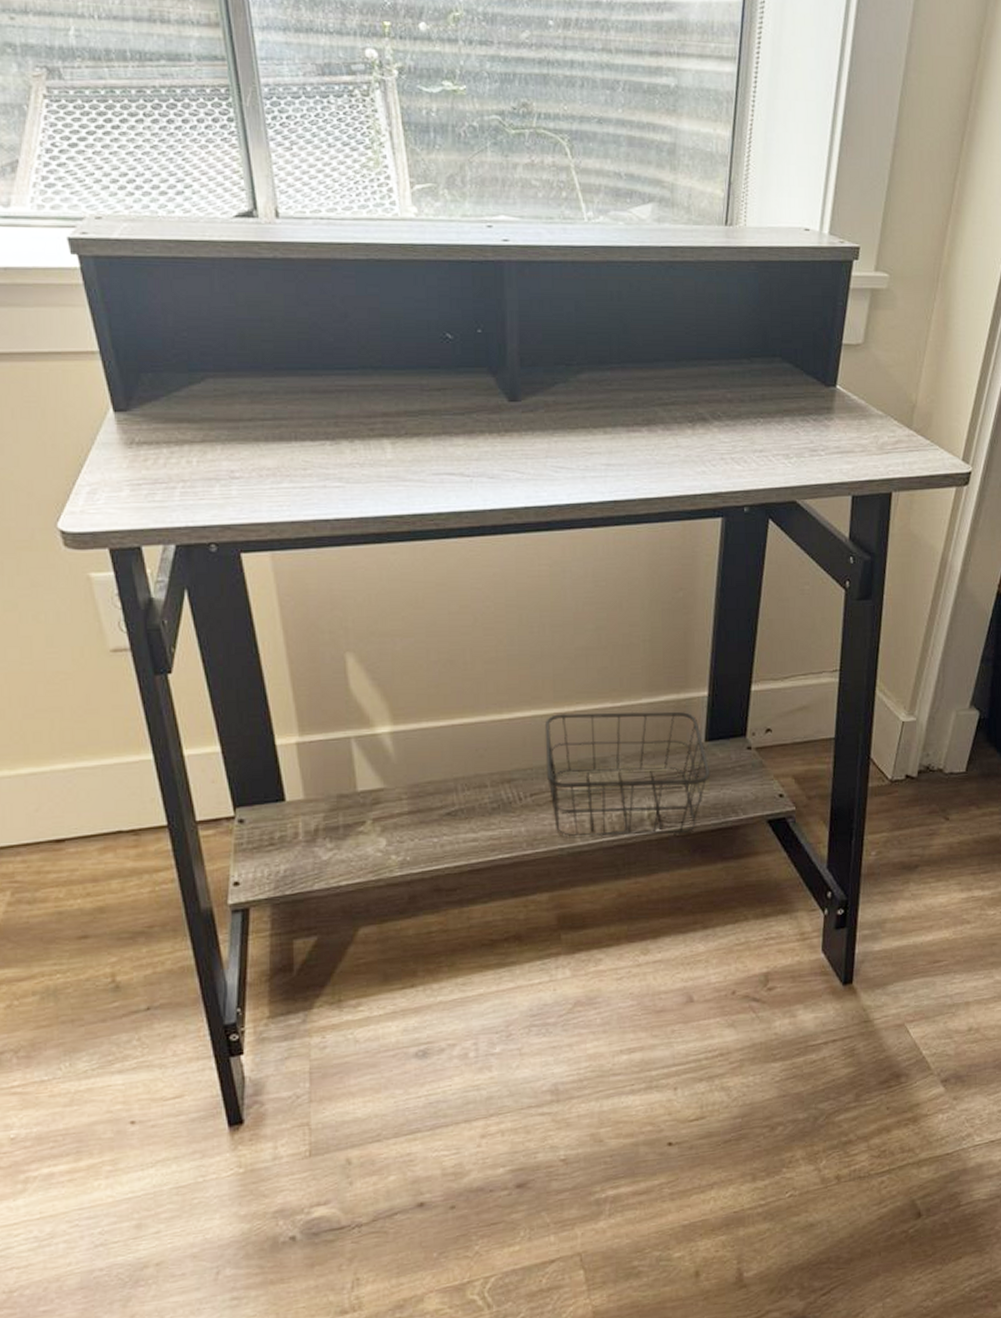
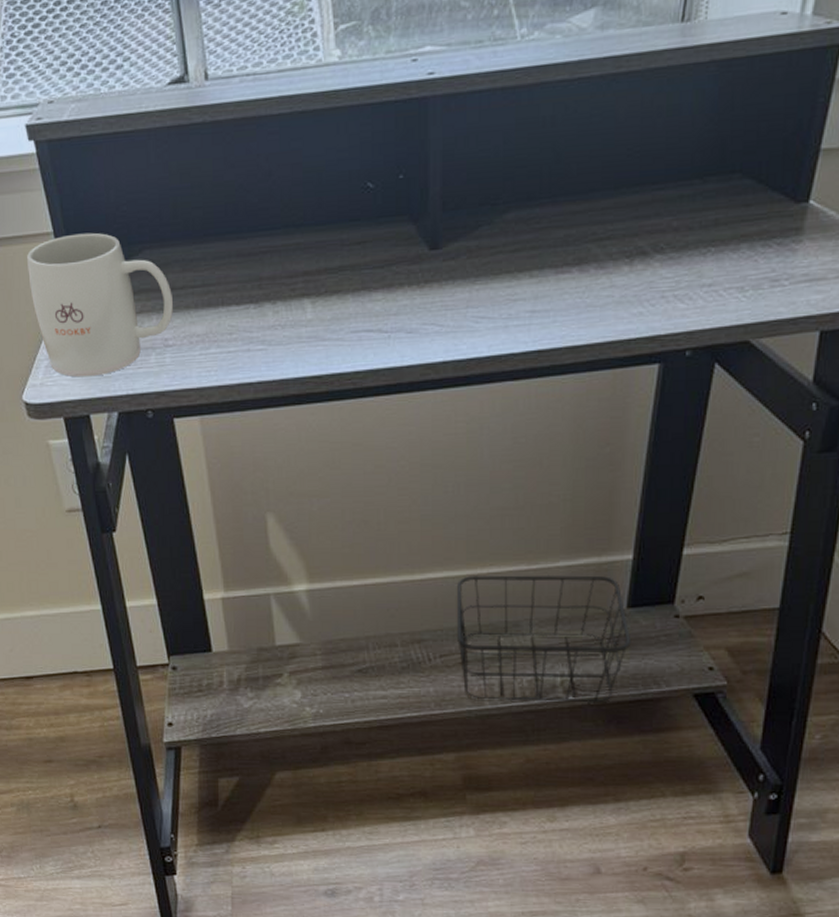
mug: none [65,355,241,506] -> present [26,232,174,378]

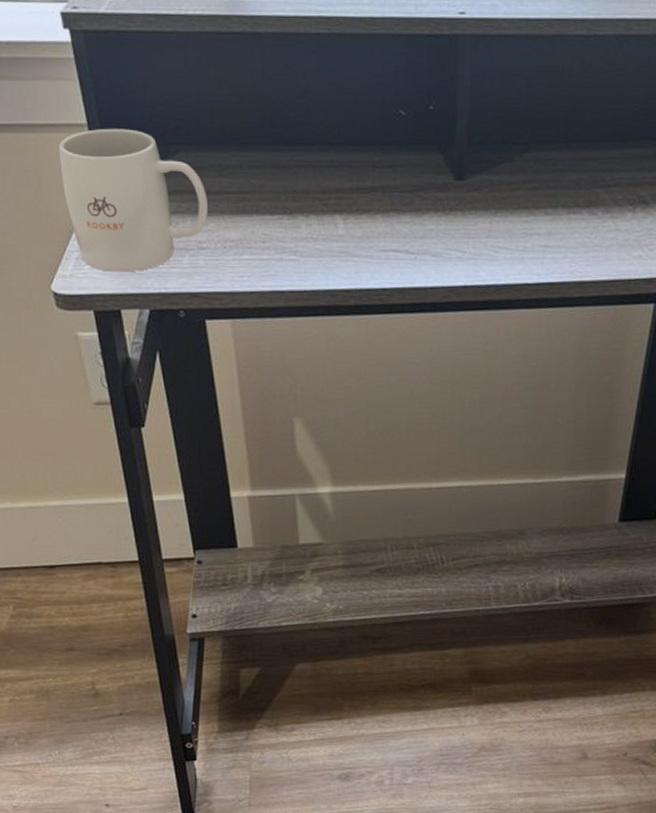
basket: present [456,574,632,703] -> none [467,485,622,606]

